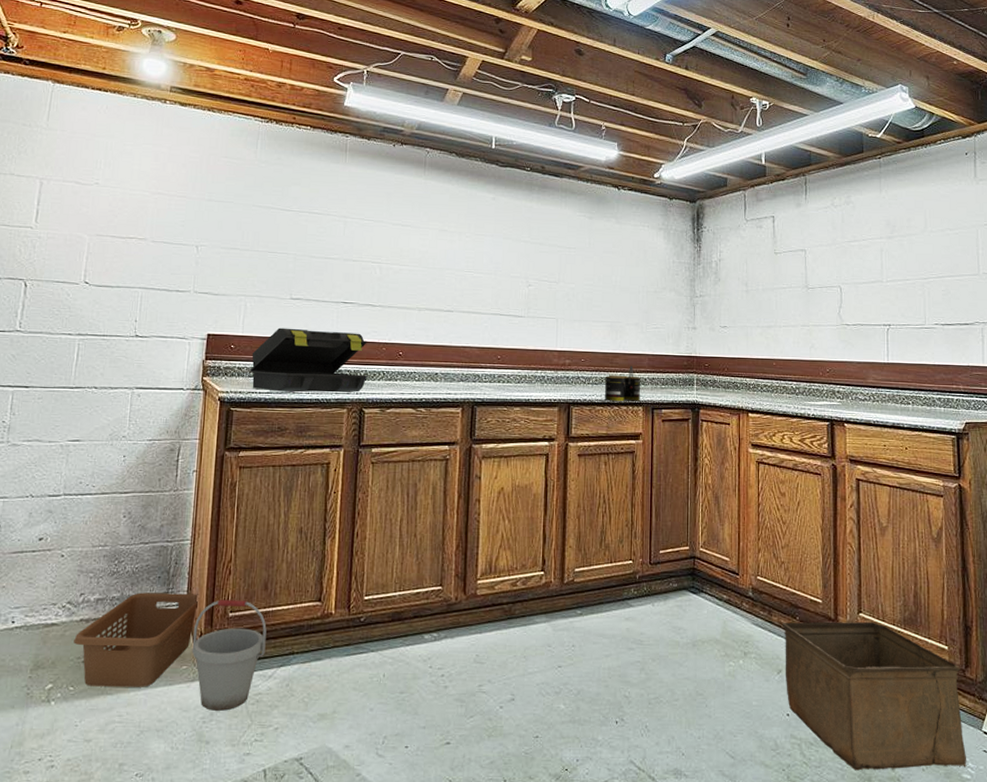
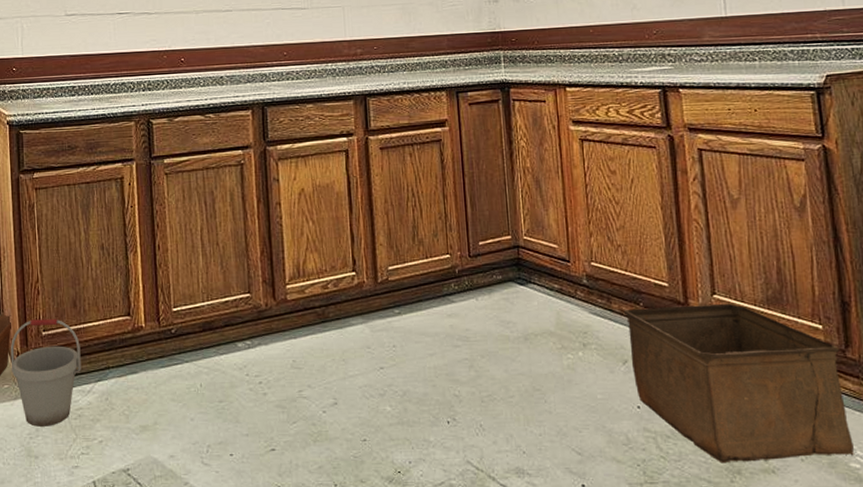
toolbox: present [249,327,369,393] -> none [33,43,153,111]
paint can: present [604,365,641,402] -> none [401,48,443,89]

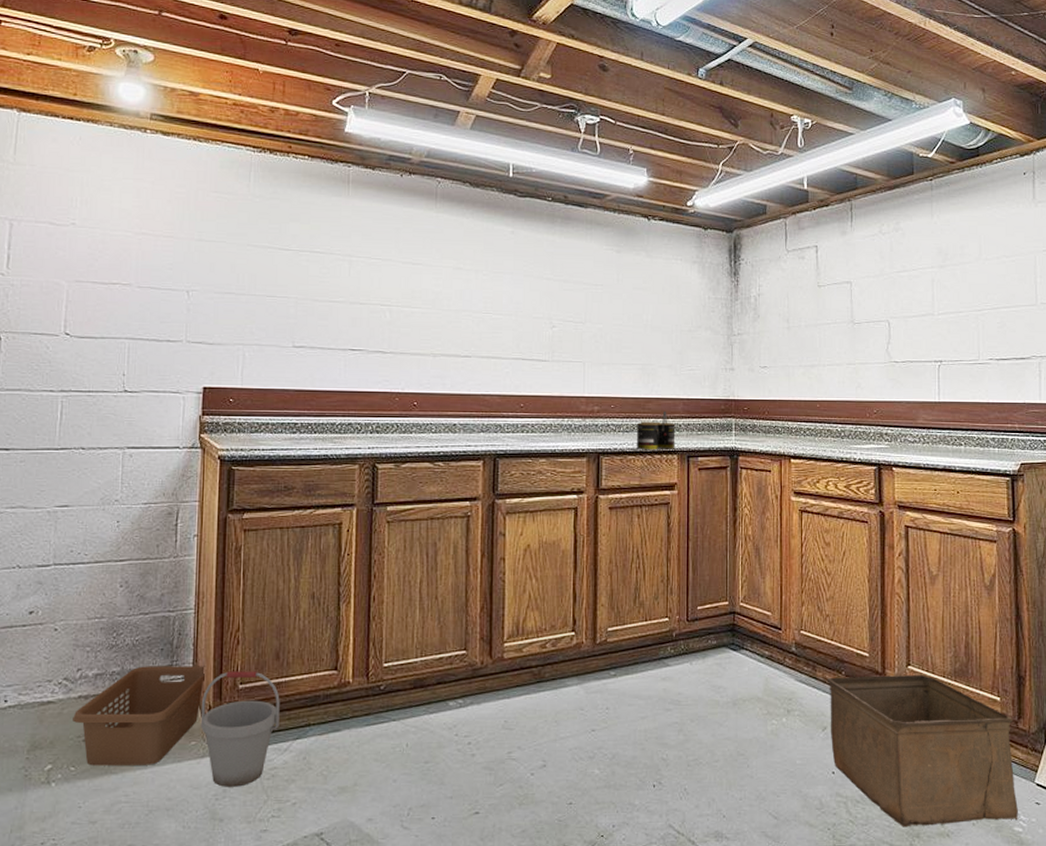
paint can: none [401,48,443,89] -> present [636,410,676,450]

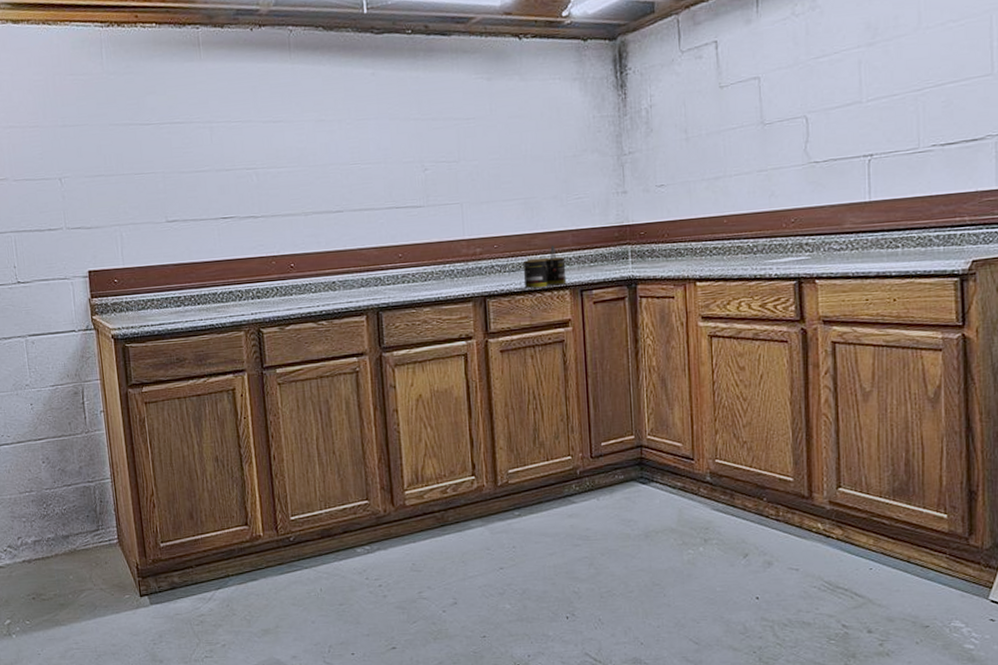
laundry basket: present [73,666,206,766] -> none [21,528,129,619]
bucket: present [200,671,280,787] -> none [129,530,201,633]
storage bin: present [826,675,1019,828] -> none [746,496,970,648]

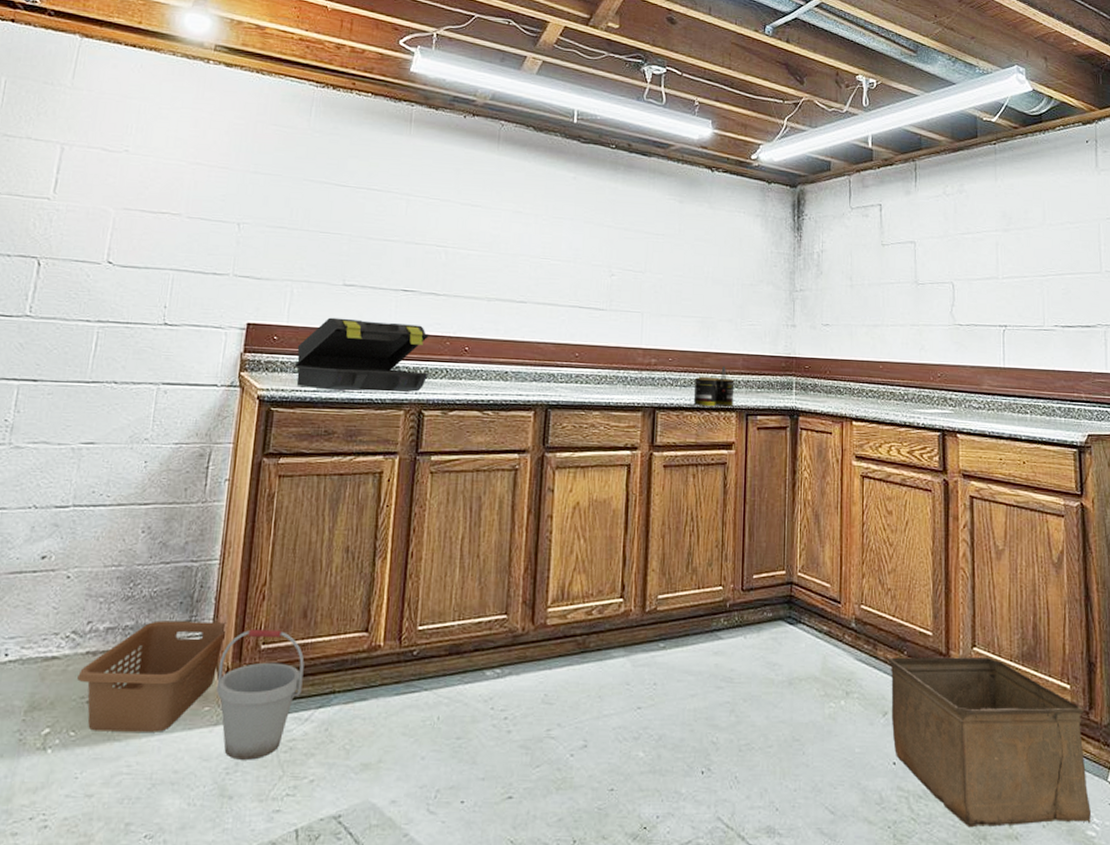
laundry basket: none [21,528,129,619] -> present [77,620,227,732]
bucket: none [129,530,201,633] -> present [216,629,305,760]
toolbox: none [137,249,262,322] -> present [294,317,430,392]
storage bin: none [746,496,970,648] -> present [887,657,1092,828]

